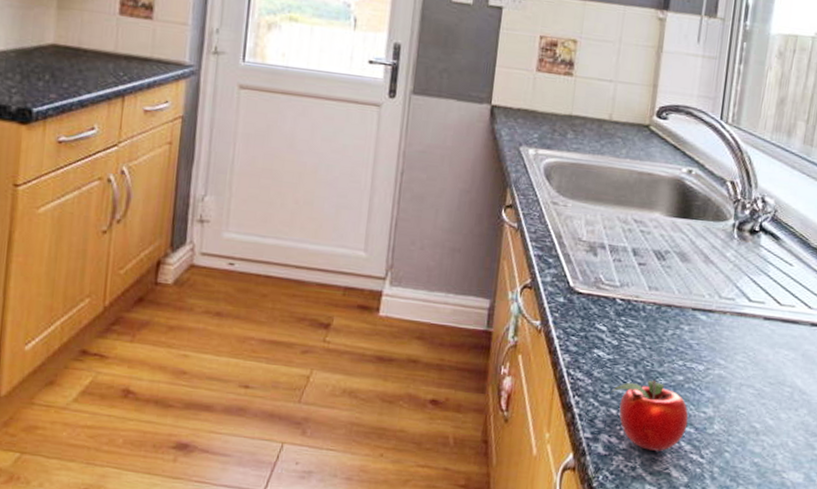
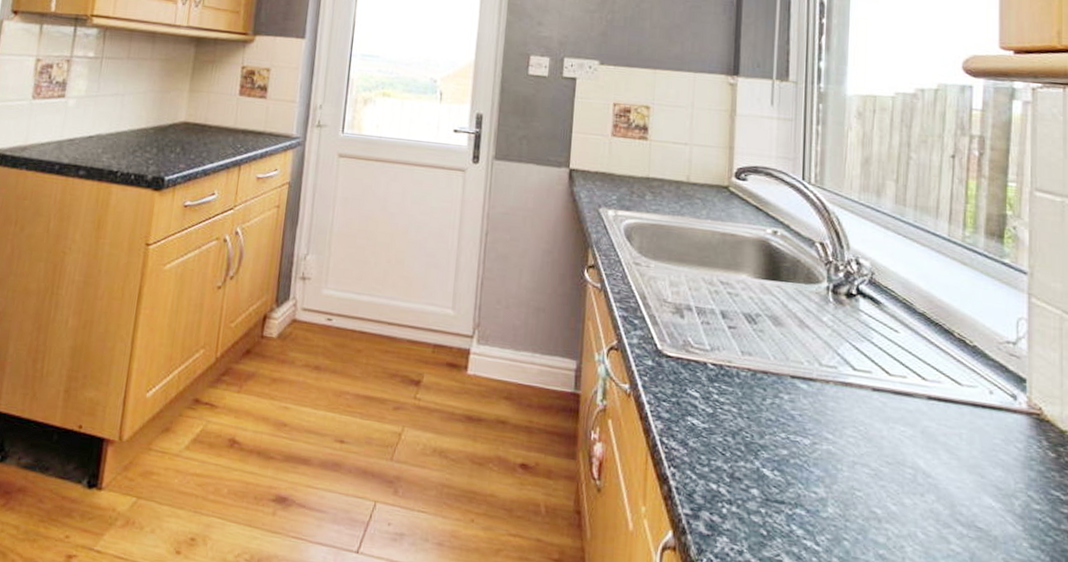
apple: present [610,380,689,451] -> none [708,453,798,535]

